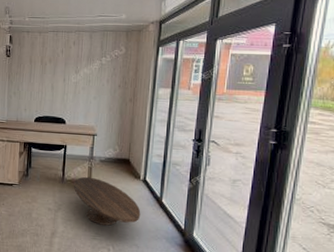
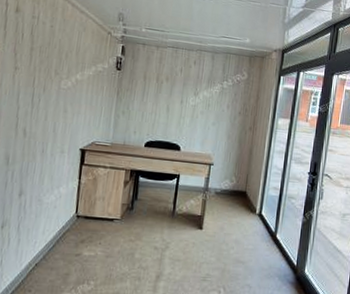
coffee table: present [74,176,141,226] -> none [185,210,255,265]

